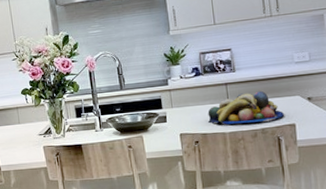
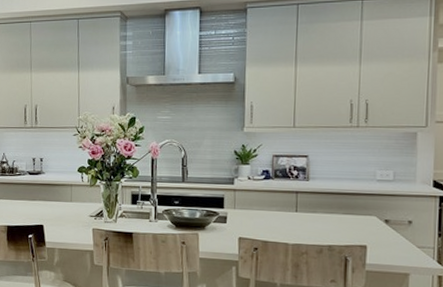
fruit bowl: present [208,90,284,125] -> none [272,204,356,238]

